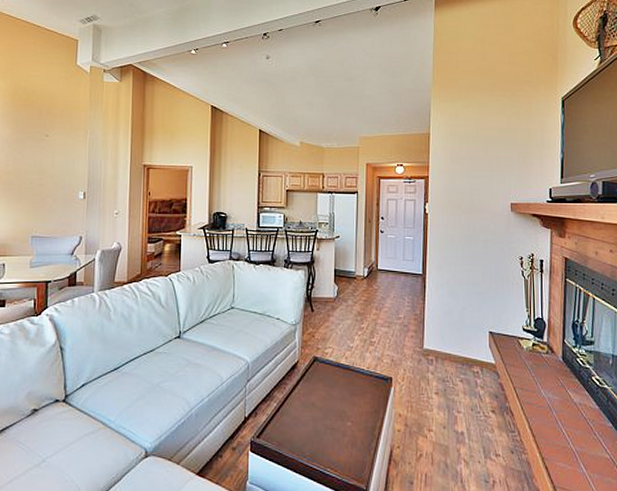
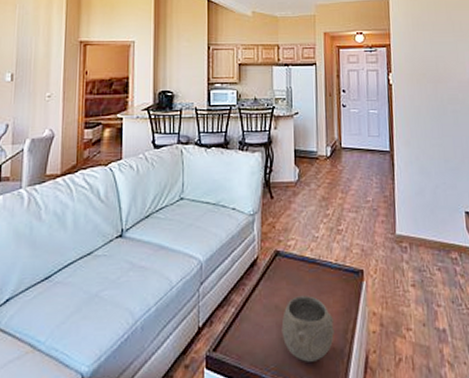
bowl: none [317,396,363,452] -> present [281,296,334,362]

